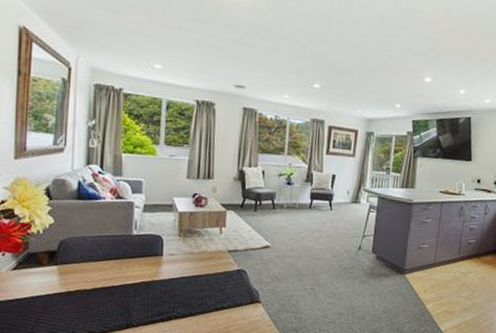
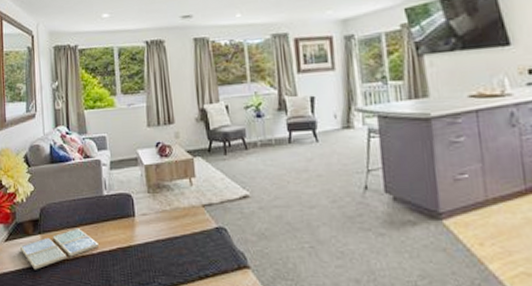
drink coaster: none [30,261,121,299] -> present [19,227,99,270]

